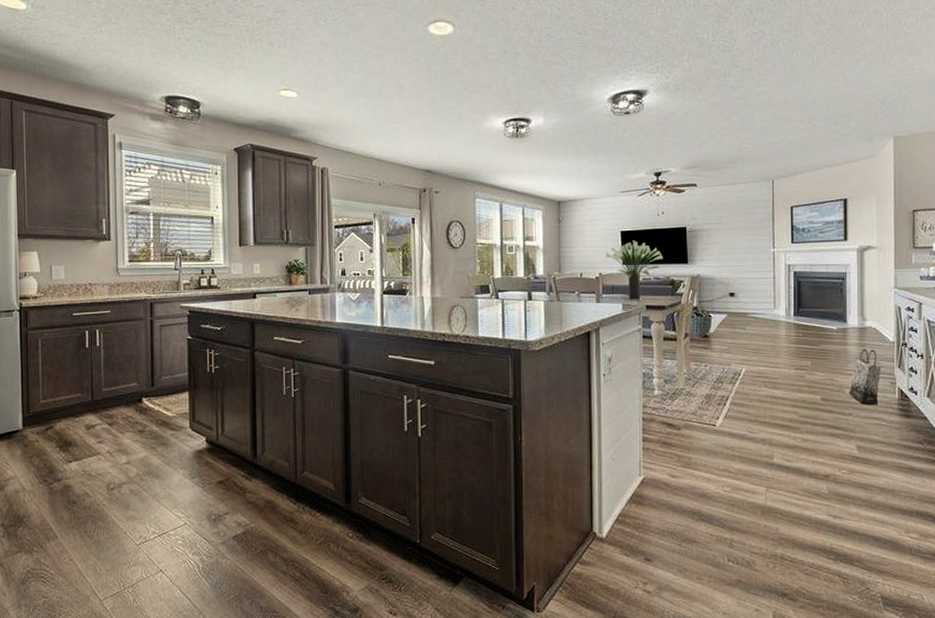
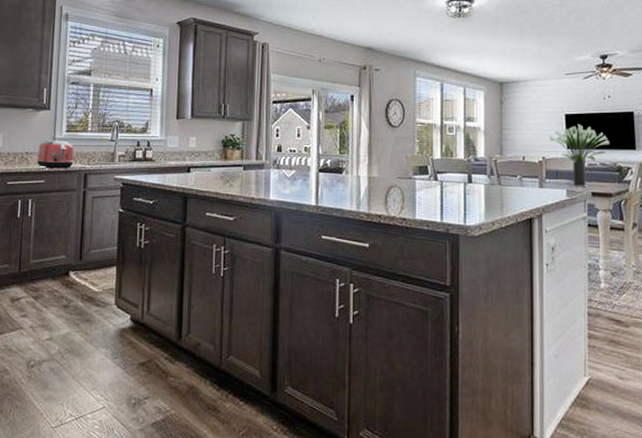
toaster: none [100,270,138,300] -> present [36,140,74,170]

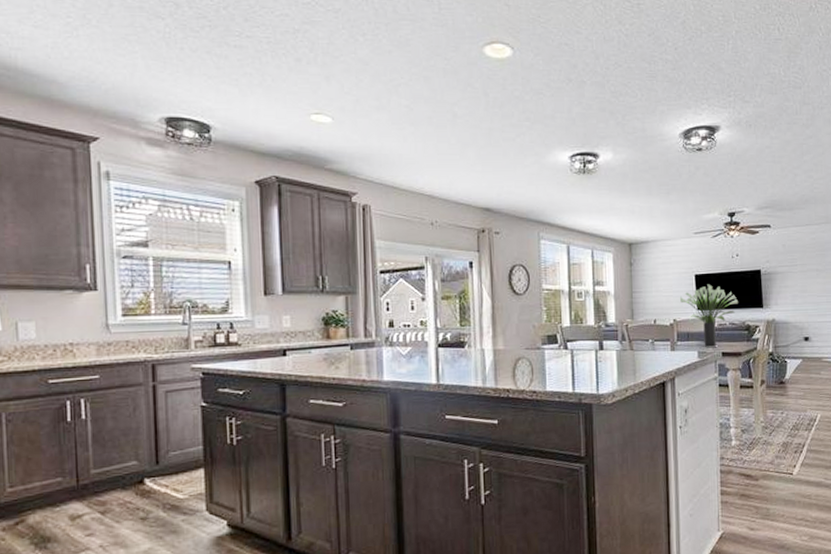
toaster: present [36,140,74,170] -> none [85,326,136,363]

